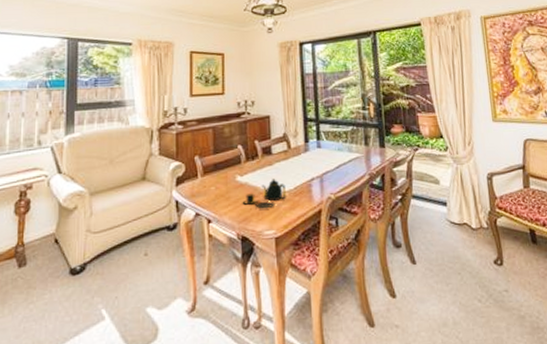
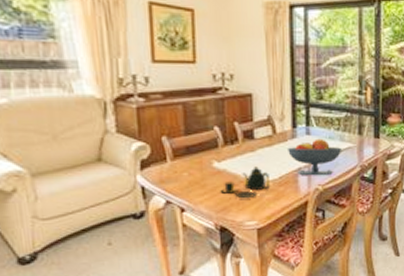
fruit bowl: none [300,151,351,186] -> present [287,138,343,176]

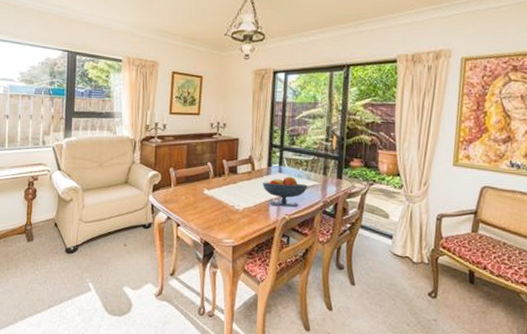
teapot: present [220,167,270,198] -> none [207,195,246,220]

